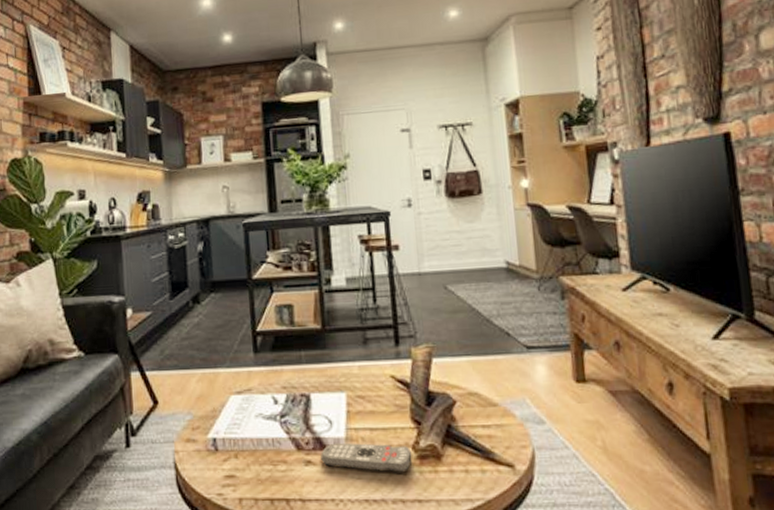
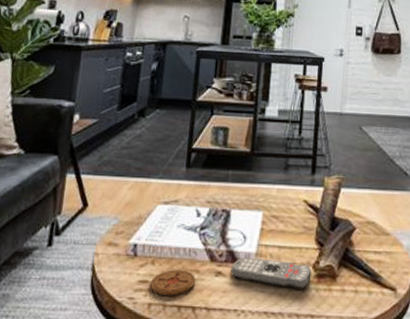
coaster: none [236,461,285,490] -> present [149,270,196,296]

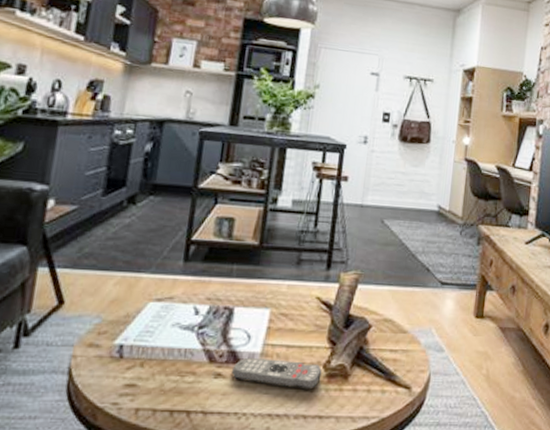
coaster: present [149,270,196,296] -> none [137,372,192,400]

